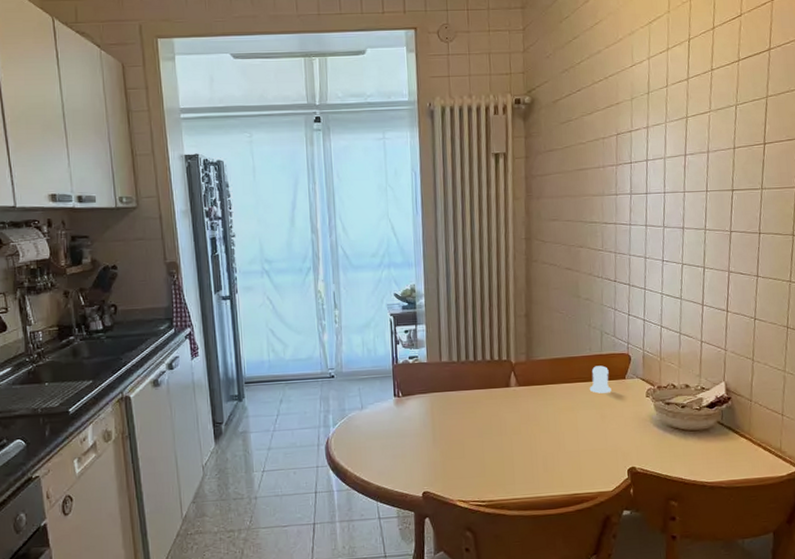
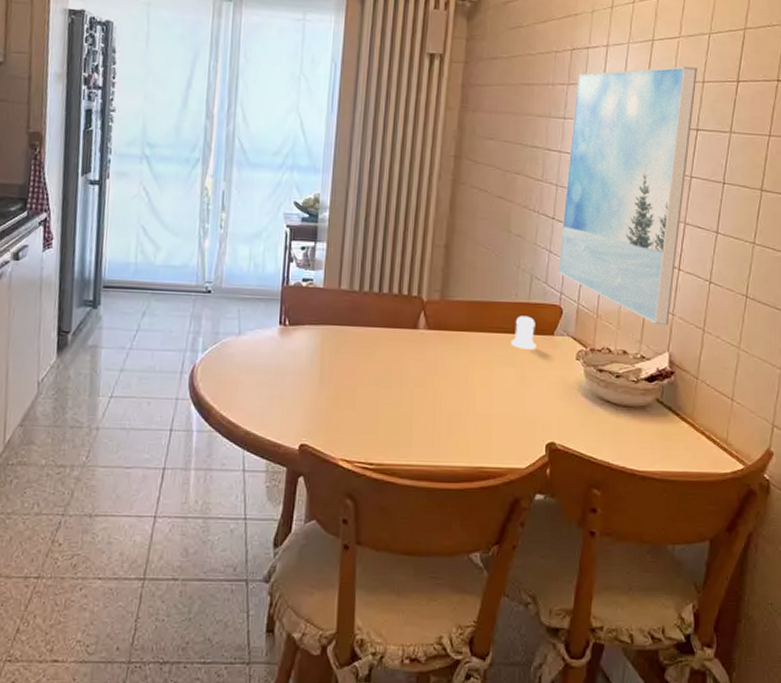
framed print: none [623,136,729,361] -> present [558,66,697,326]

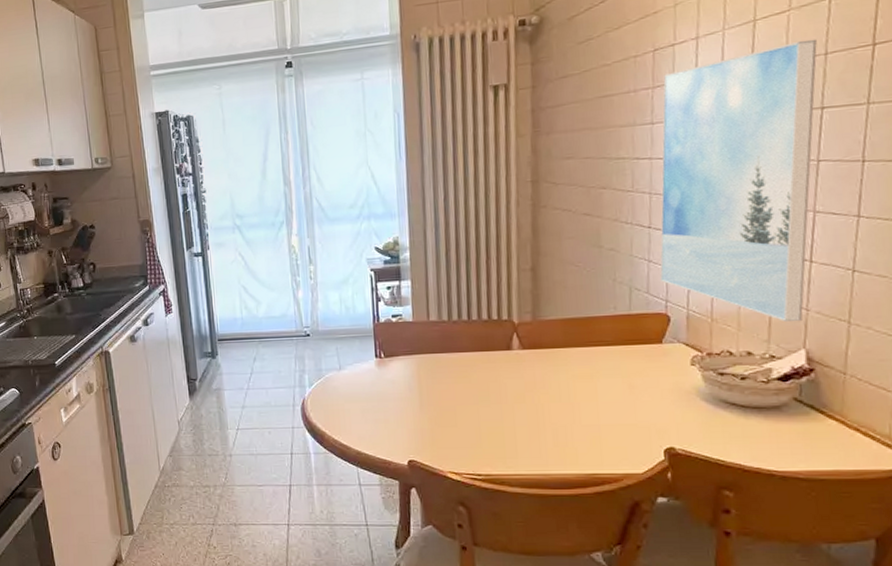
salt shaker: present [510,315,536,350] -> none [613,327,643,360]

